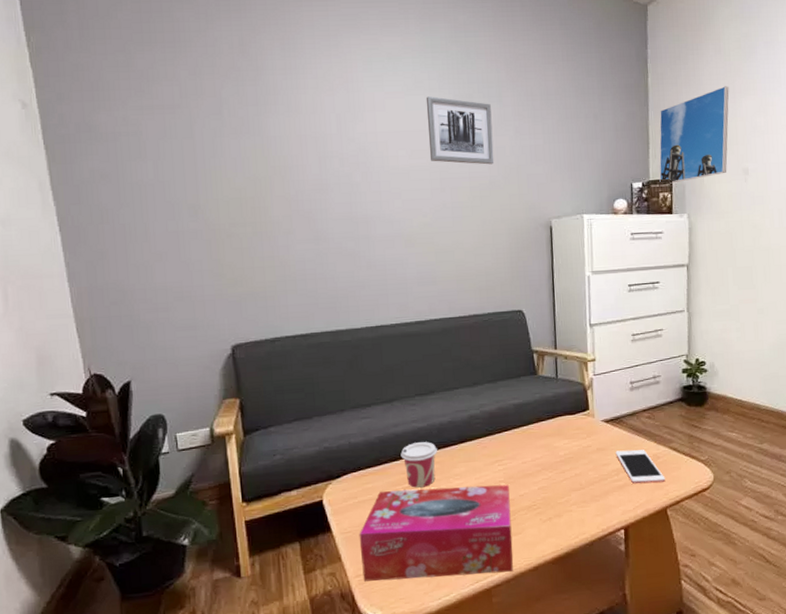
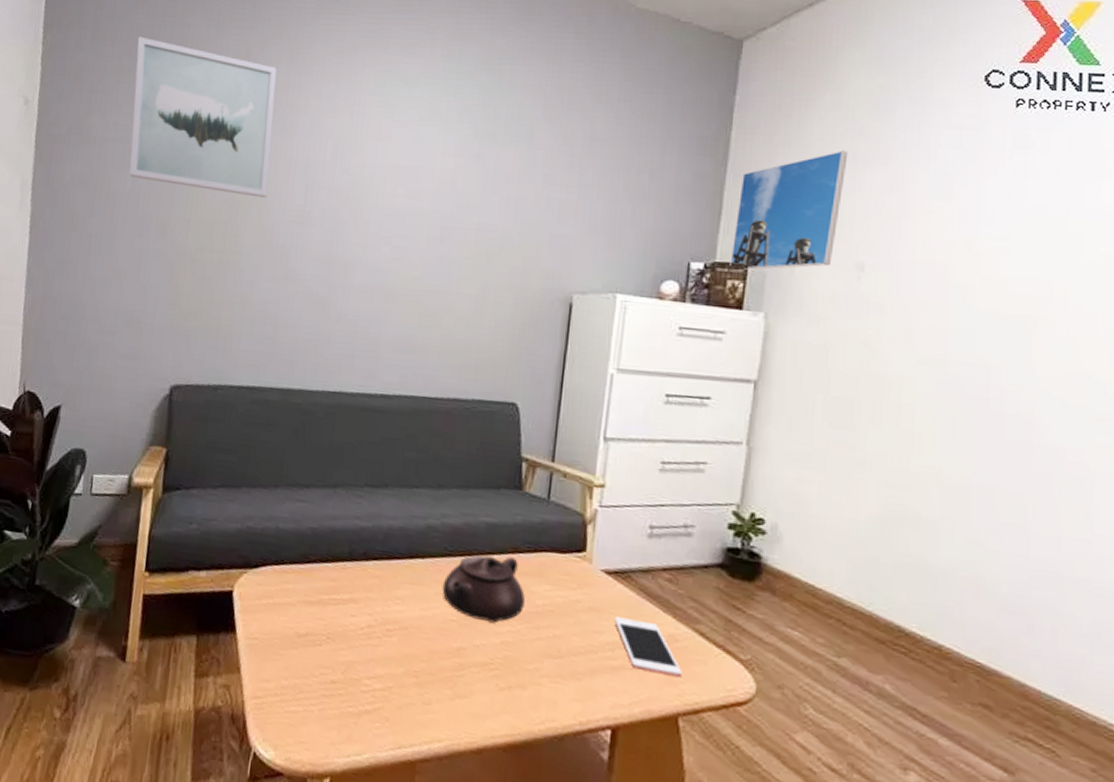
wall art: none [128,33,285,172] -> present [129,36,277,198]
tissue box: present [359,484,513,582] -> none [261,596,462,746]
cup: present [400,442,437,488] -> none [333,544,380,605]
wall art: present [426,96,495,165] -> none [432,129,518,218]
teapot: none [489,425,551,477] -> present [442,555,525,624]

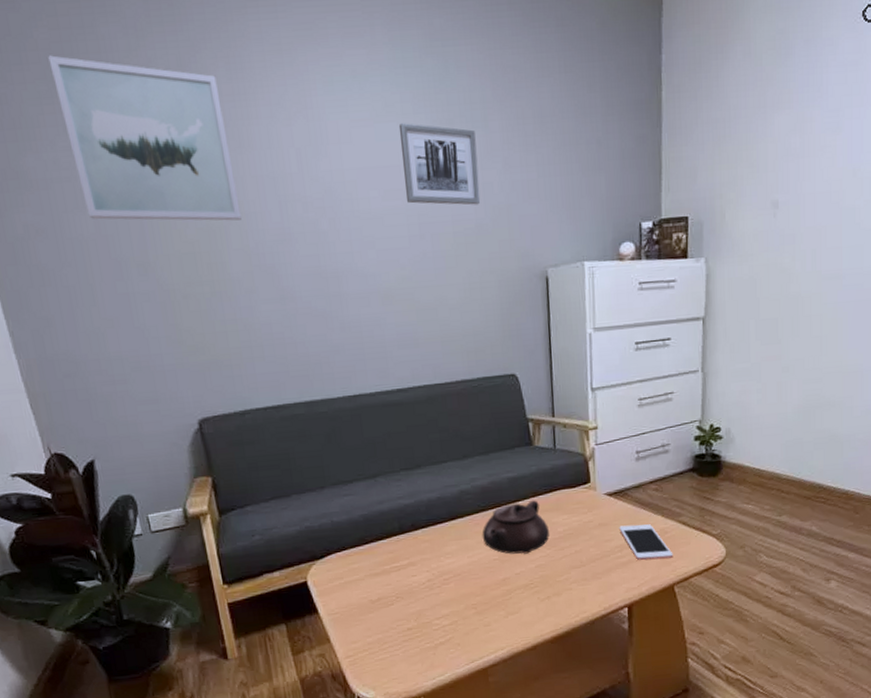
wall art: none [432,129,518,218] -> present [398,123,481,205]
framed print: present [730,150,848,270] -> none [673,98,759,222]

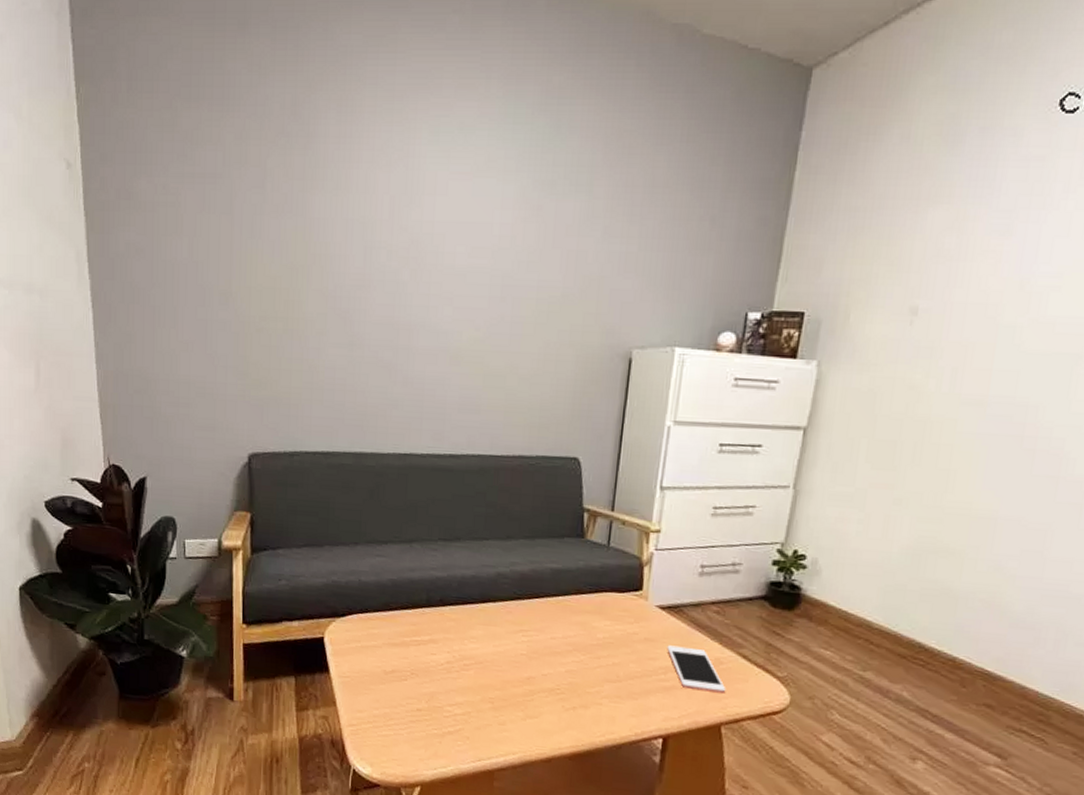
wall art: present [48,55,242,221] -> none [176,86,327,261]
wall art: present [398,123,481,205] -> none [492,180,578,273]
teapot: present [482,500,549,554] -> none [512,597,587,656]

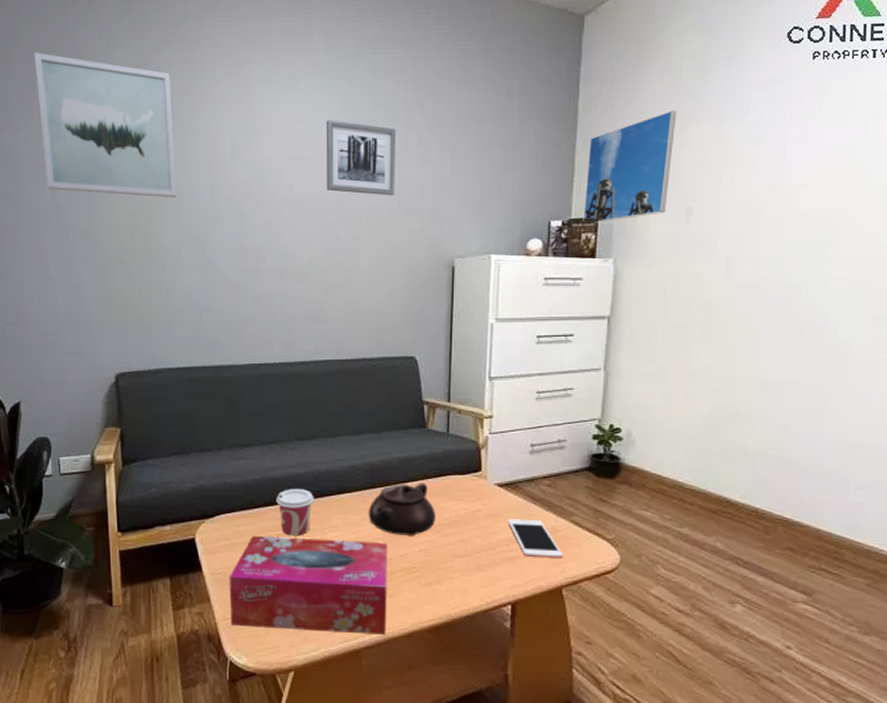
wall art: none [176,86,327,261] -> present [34,52,177,198]
tissue box: none [356,639,531,757] -> present [229,535,387,635]
cup: none [413,593,455,644] -> present [276,489,314,536]
wall art: none [492,180,578,273] -> present [326,120,396,196]
teapot: none [512,597,587,656] -> present [368,483,435,536]
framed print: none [786,188,912,318] -> present [583,110,677,223]

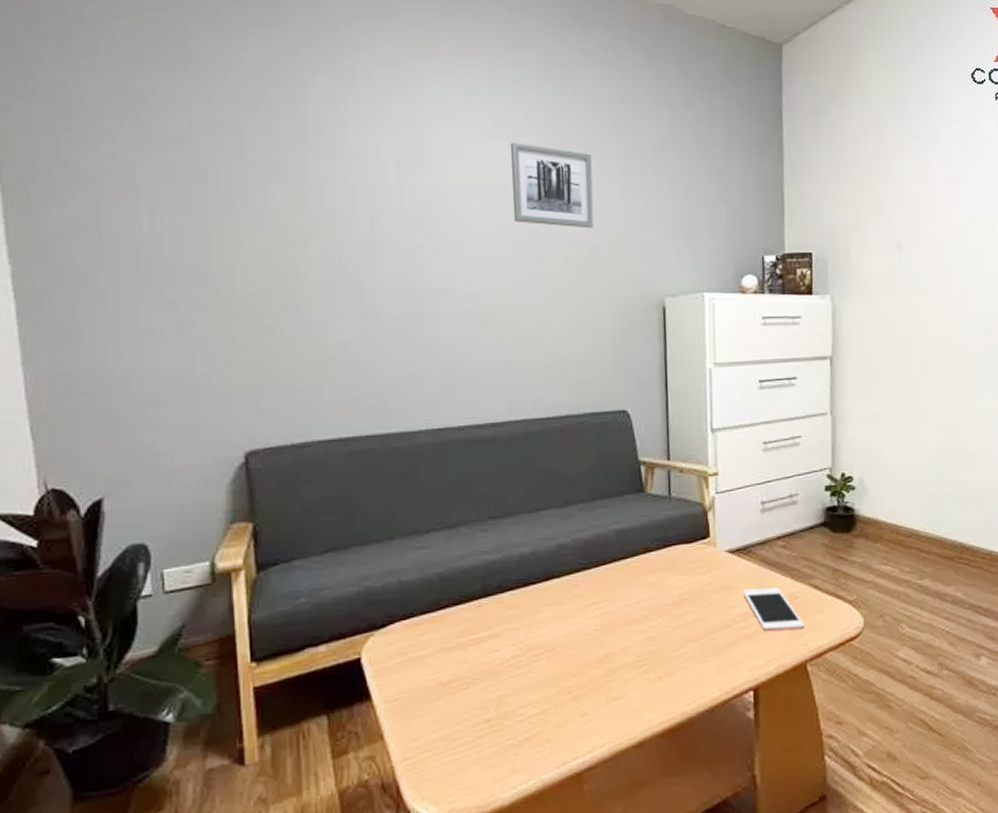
wall art: present [34,52,177,198] -> none [124,47,325,229]
tissue box: present [229,535,387,635] -> none [408,634,611,767]
cup: present [276,489,314,536] -> none [467,579,515,640]
teapot: present [368,483,435,536] -> none [582,557,662,624]
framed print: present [583,110,677,223] -> none [796,144,879,258]

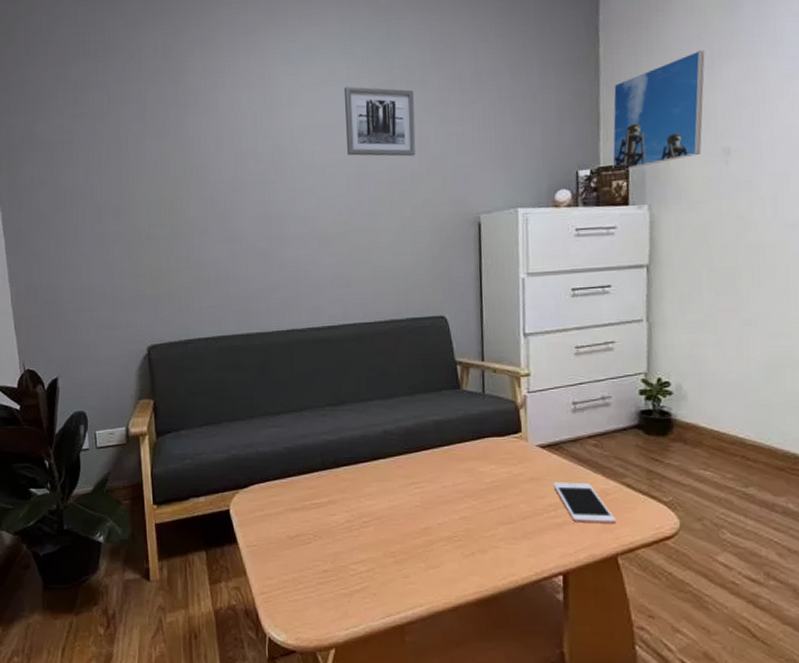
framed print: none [796,144,879,258] -> present [612,50,705,170]

